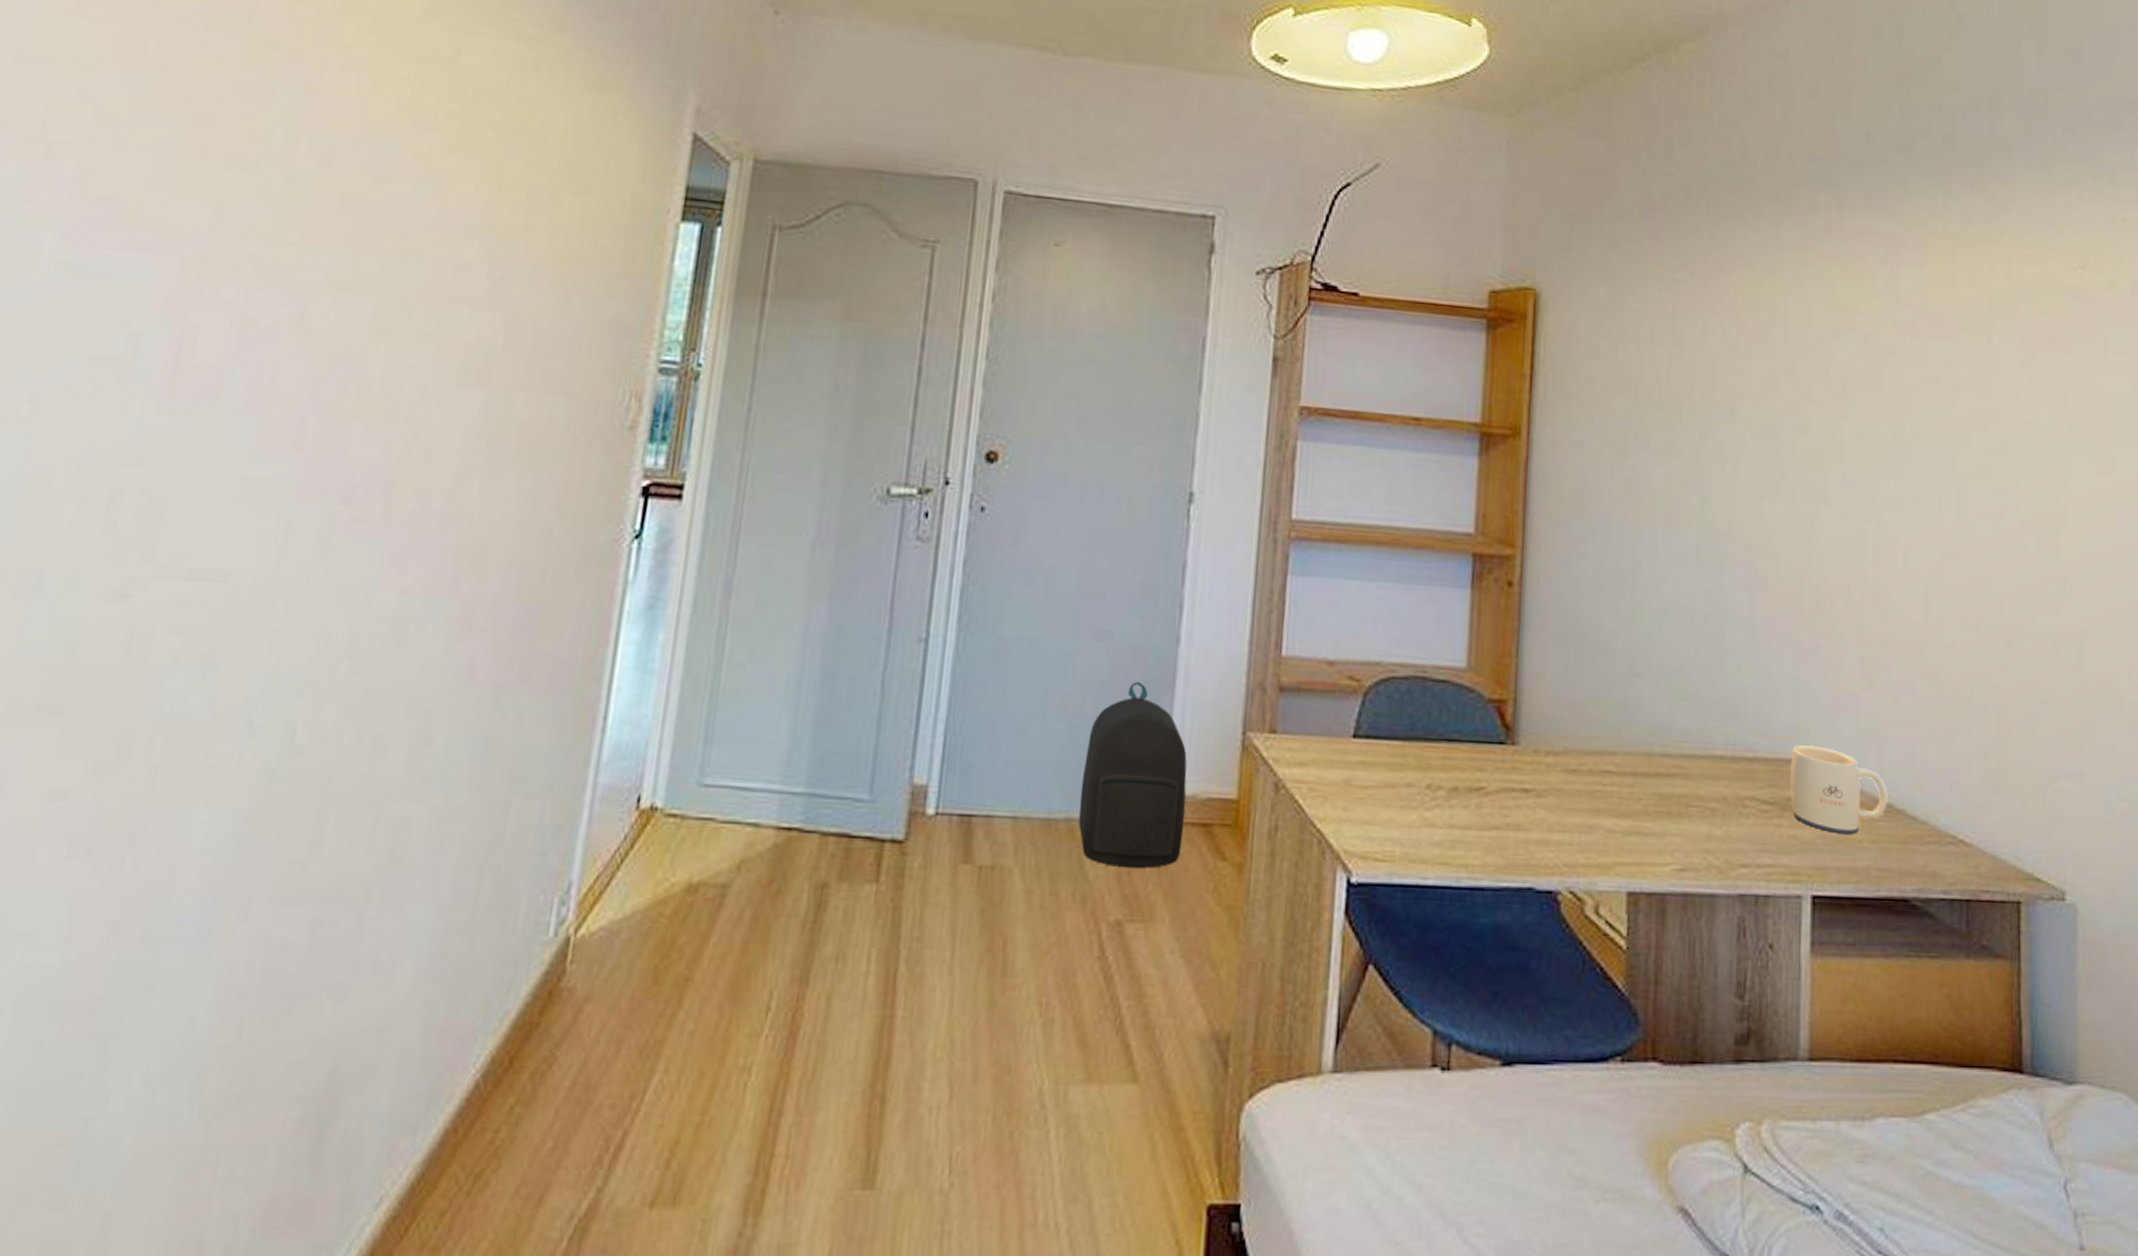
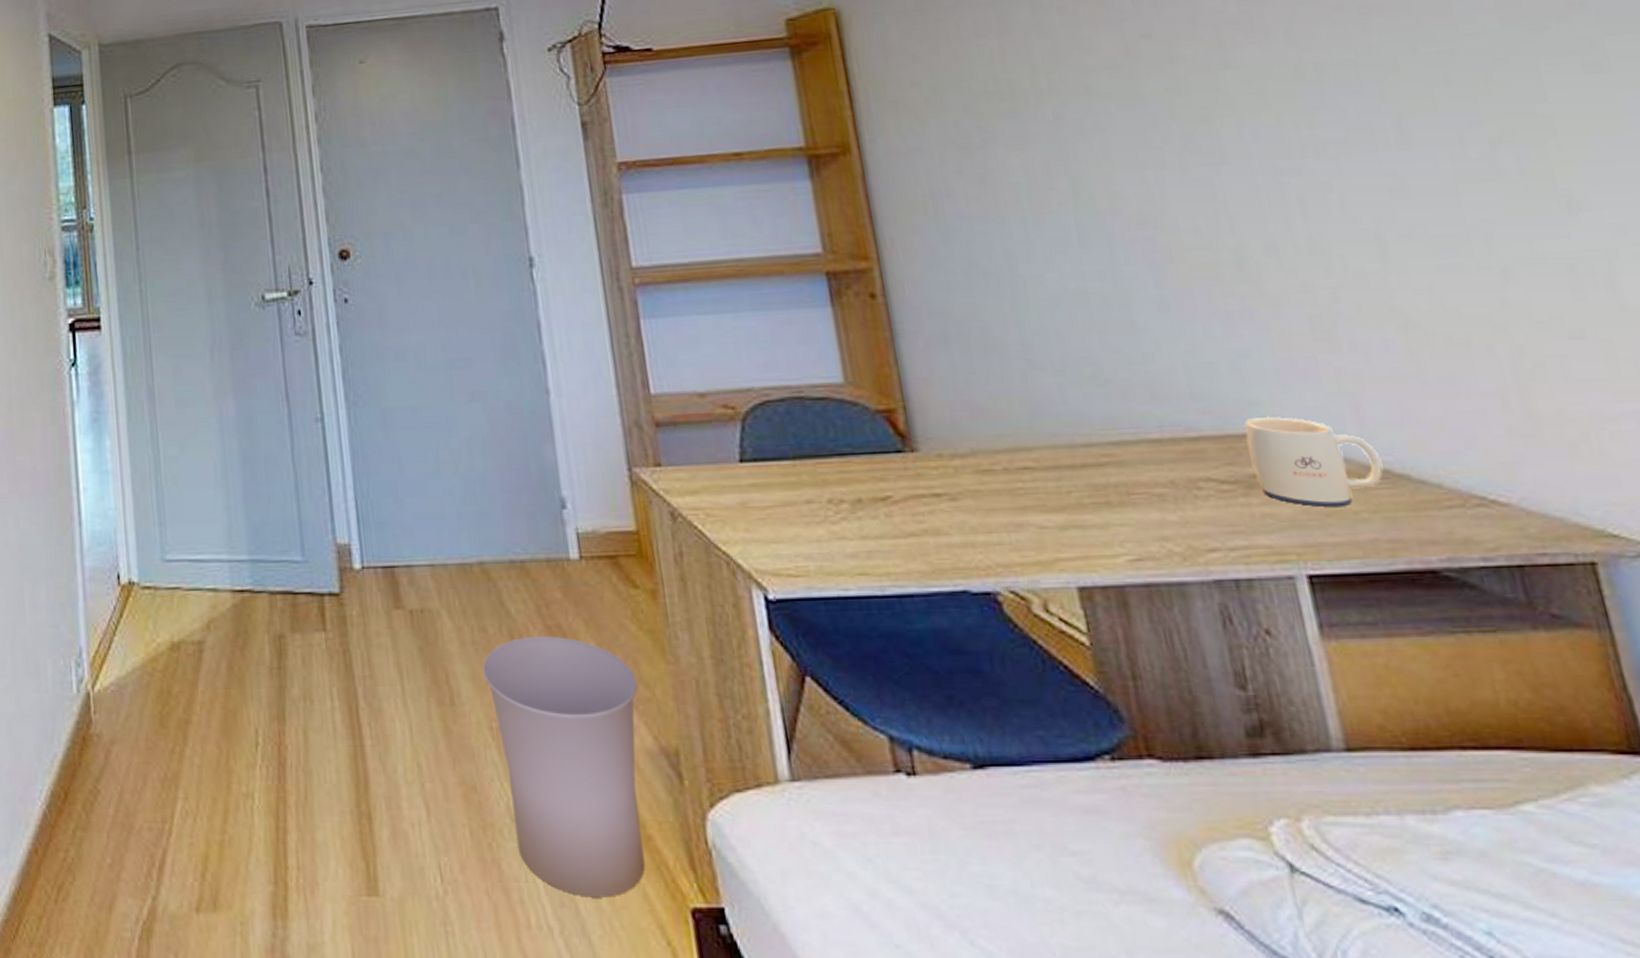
waste bin: none [1041,904,1204,1193] -> present [483,636,645,898]
backpack: present [1078,681,1187,868] -> none [483,433,593,602]

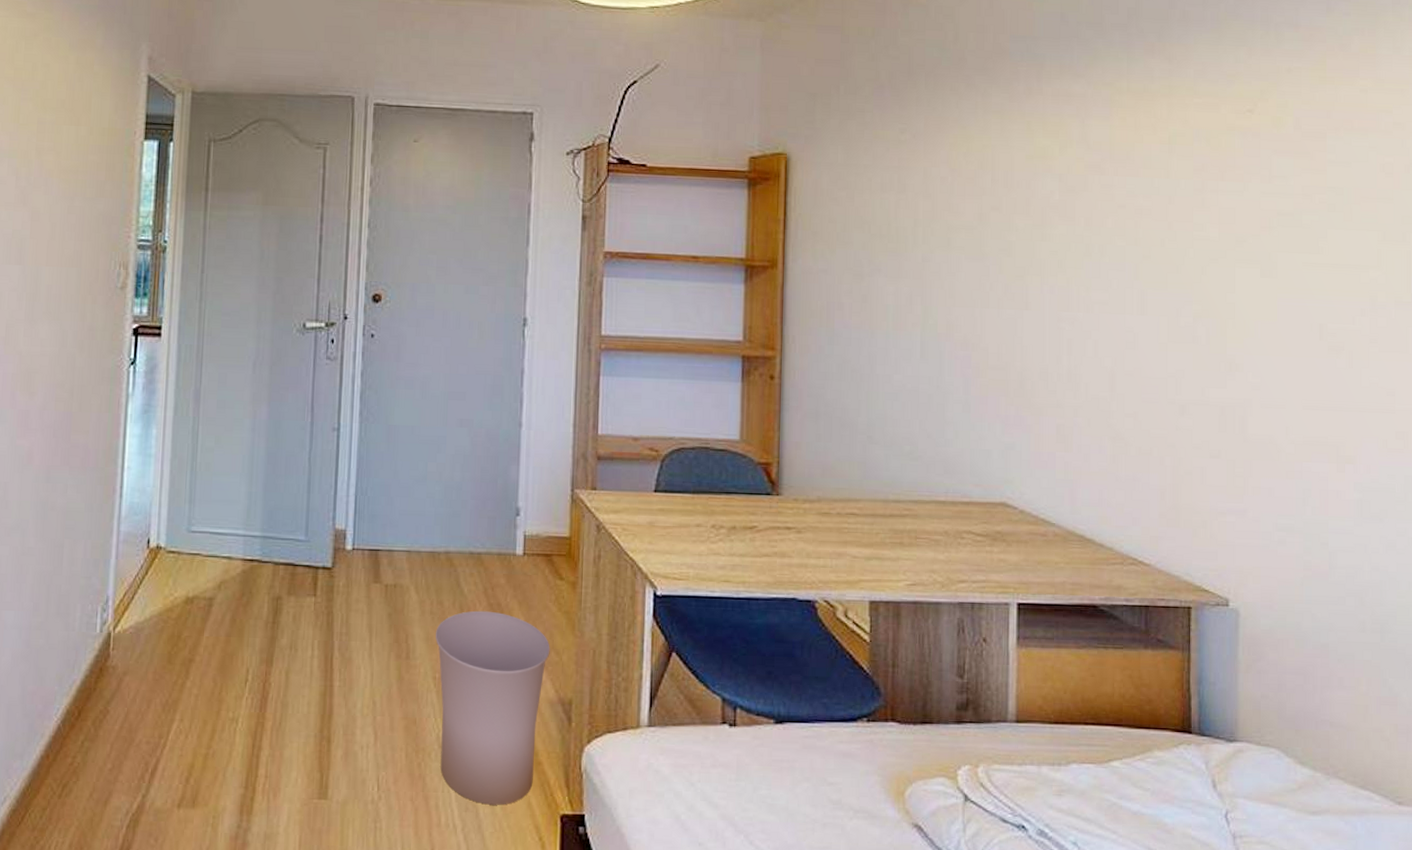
mug: present [1245,417,1383,507] -> none [999,492,1079,558]

